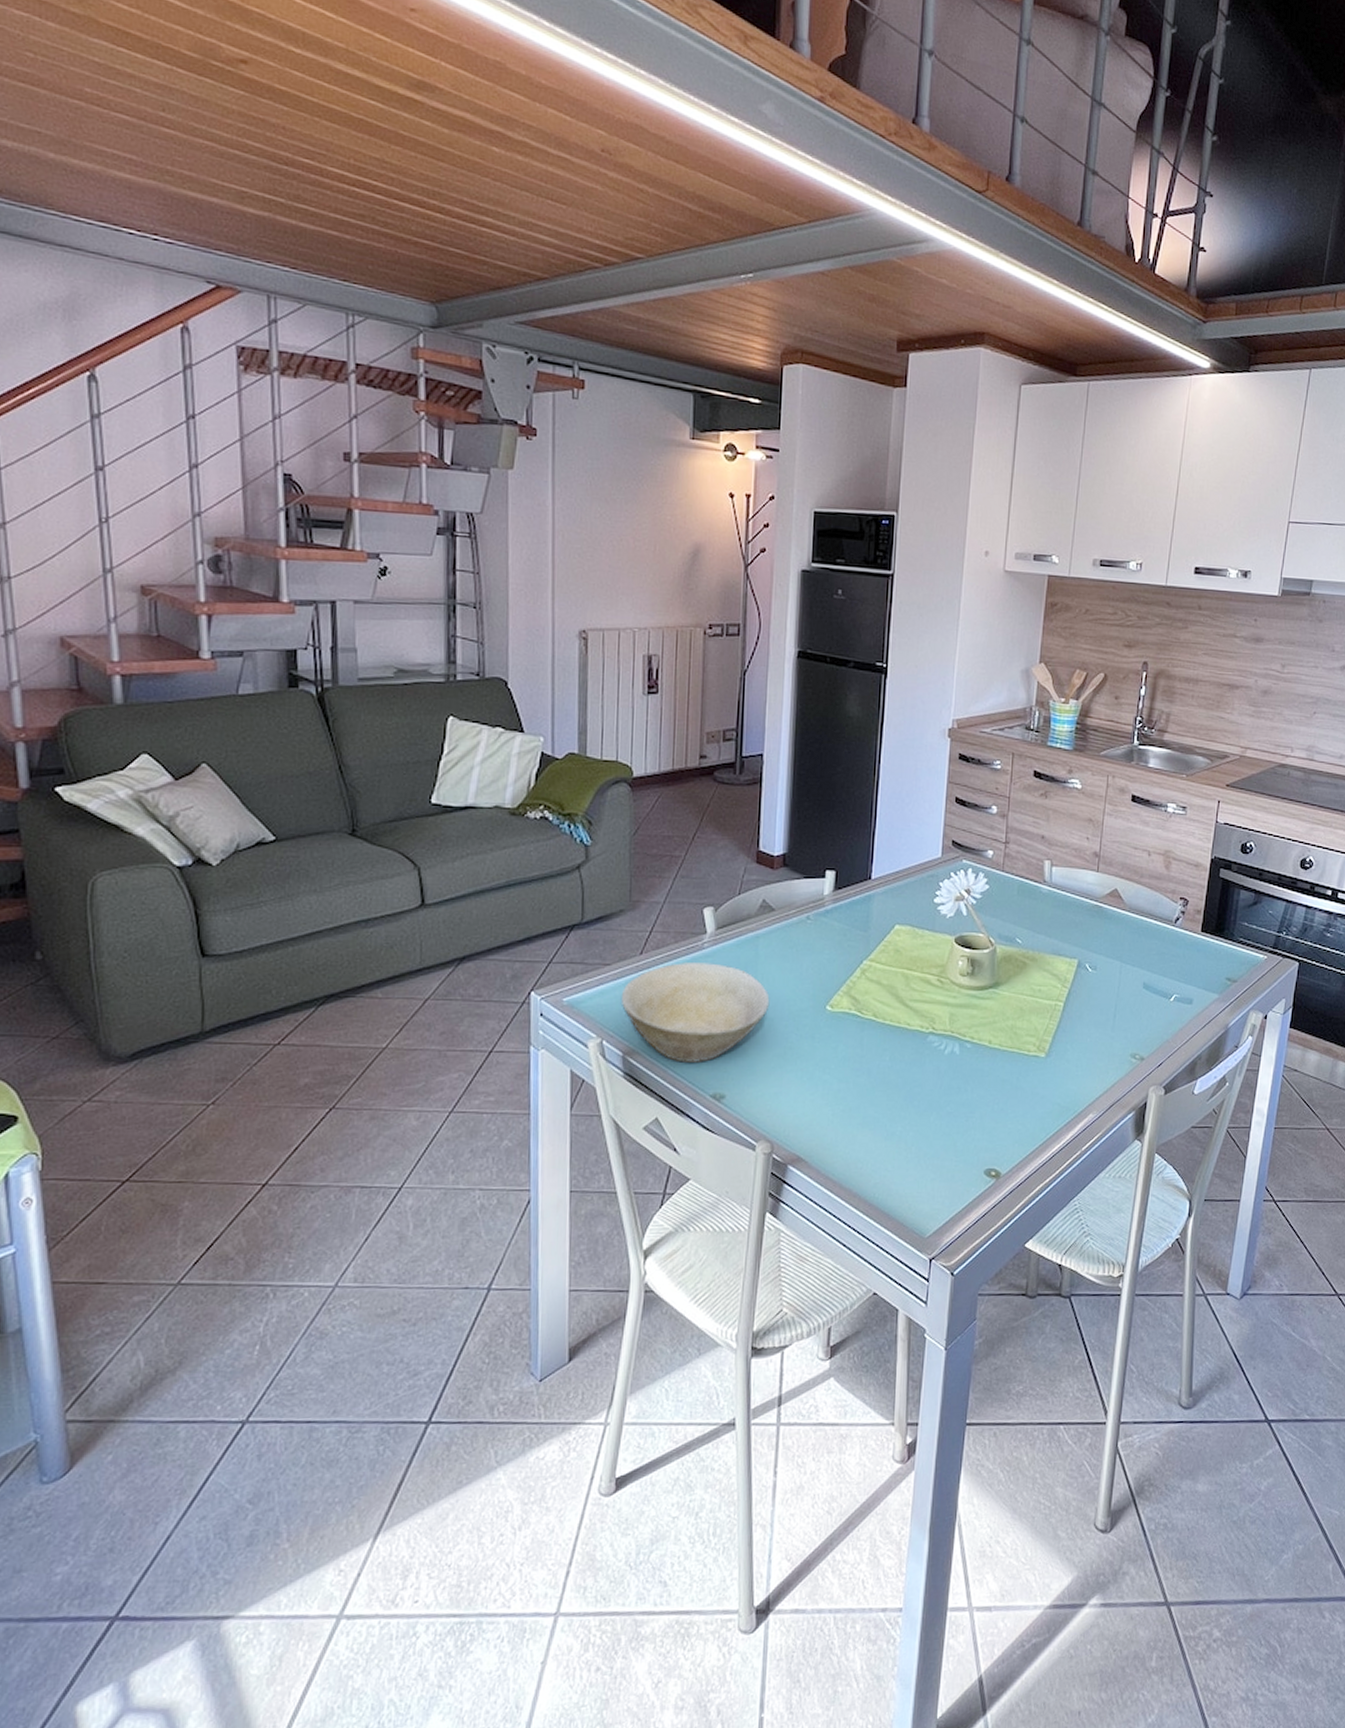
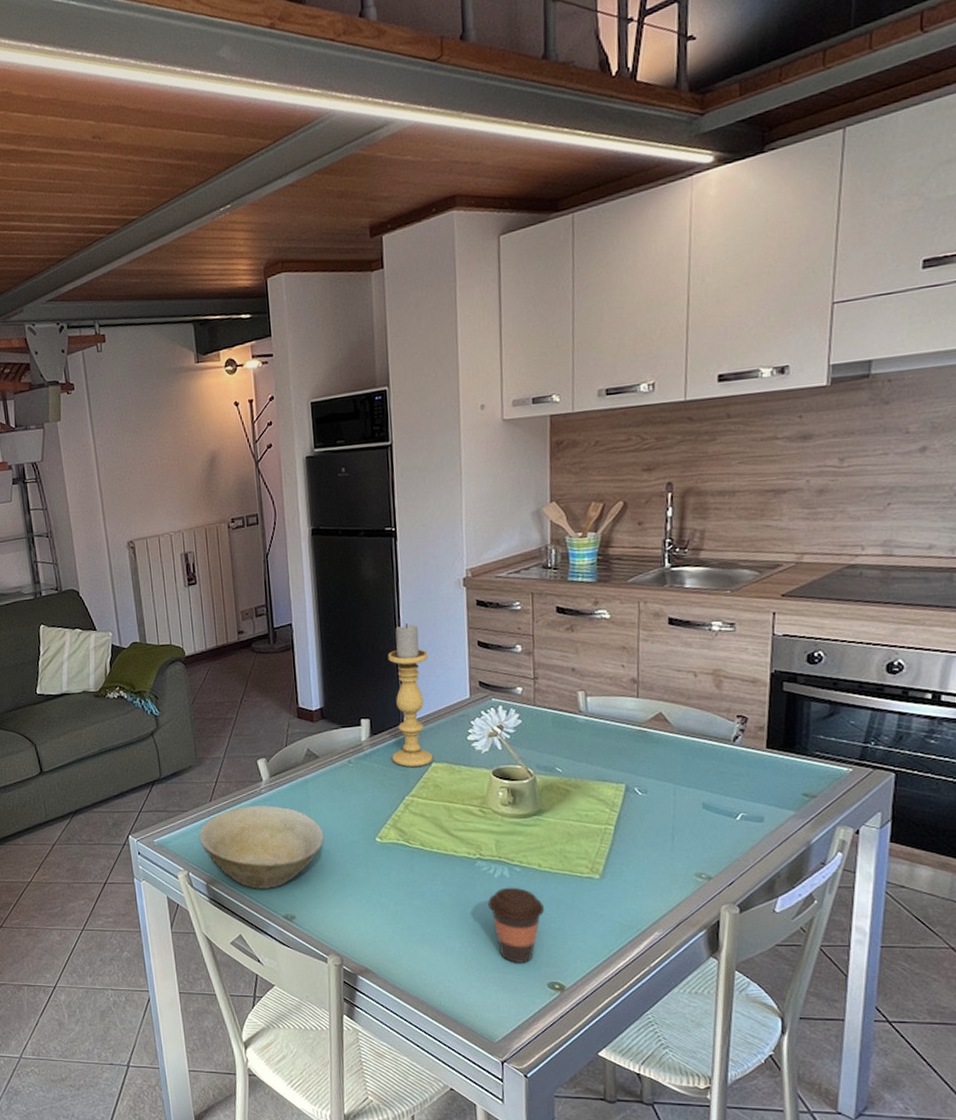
candle holder: none [854,769,904,929] -> present [387,623,434,768]
coffee cup: none [934,1065,989,1148] -> present [487,887,544,963]

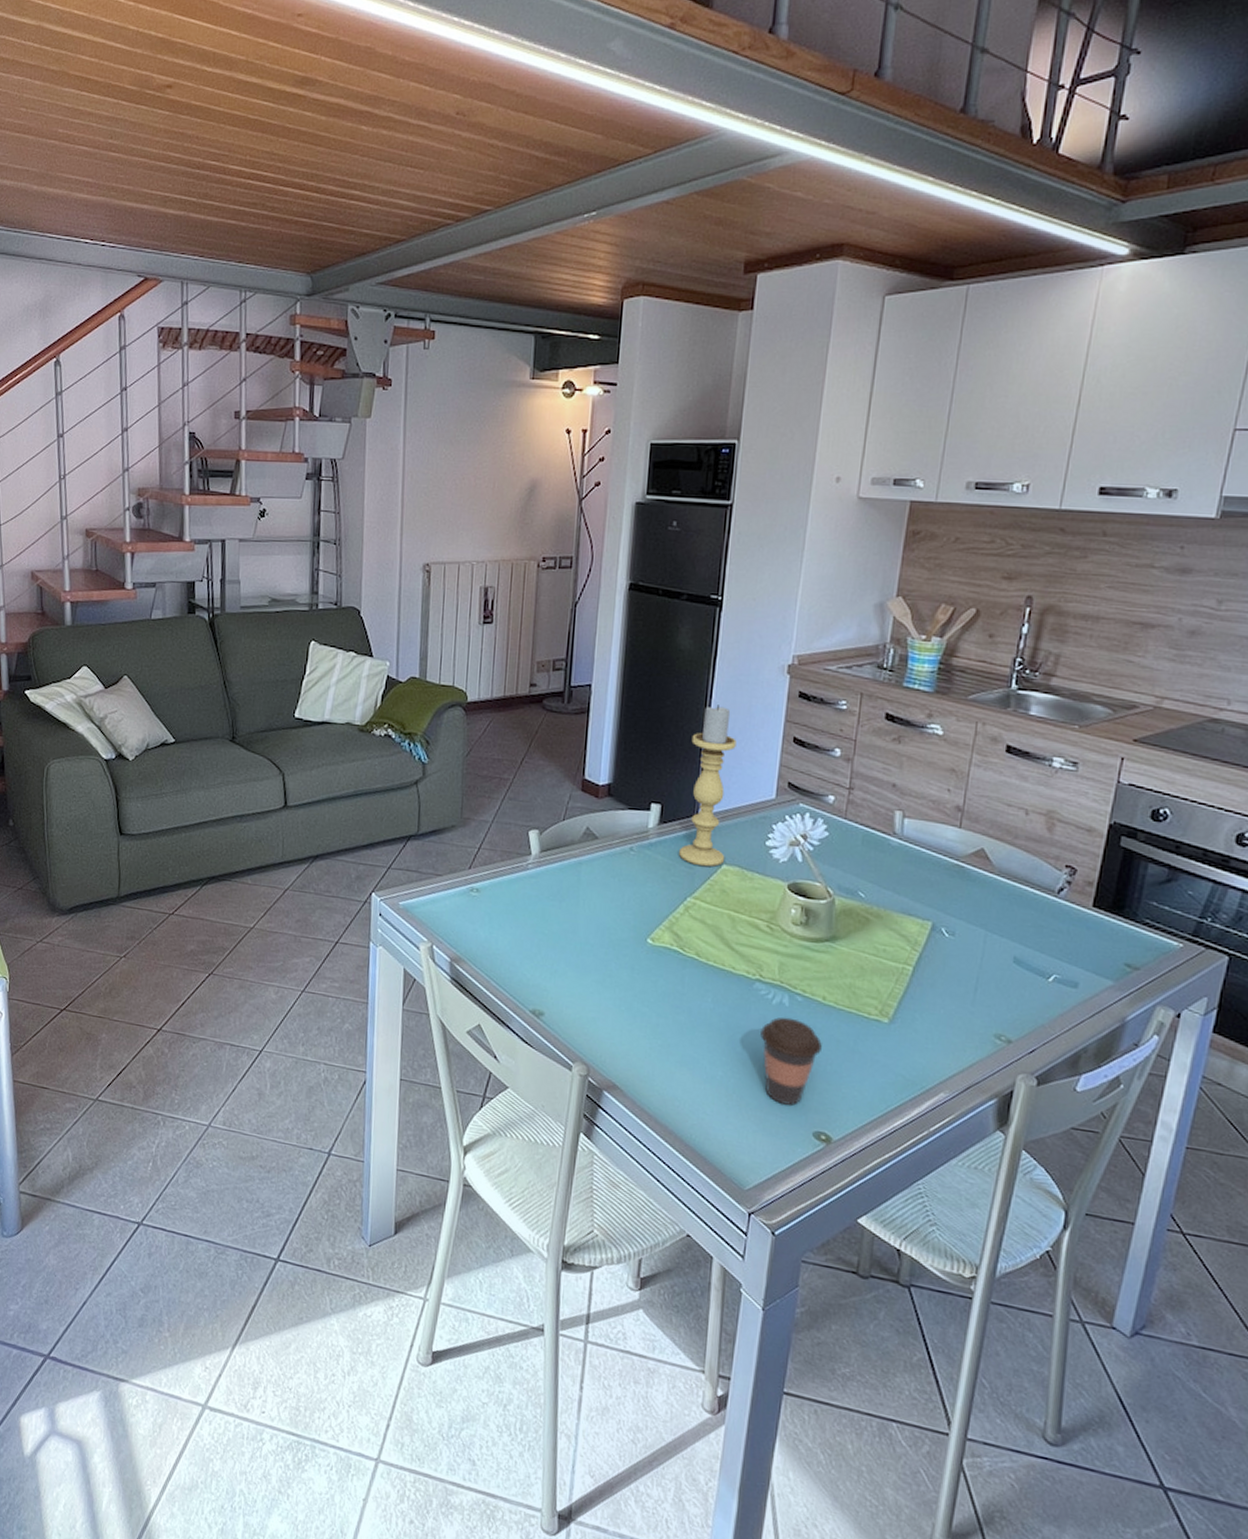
bowl: present [198,805,325,889] -> none [450,880,591,978]

